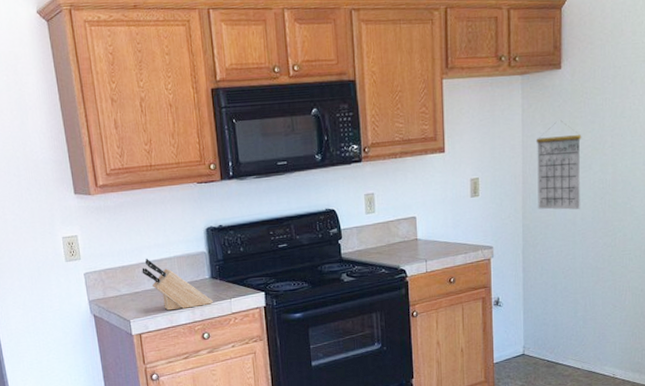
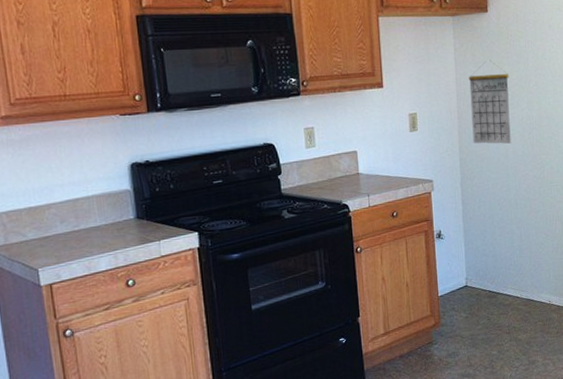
knife block: present [142,259,213,311] -> none [53,199,139,256]

